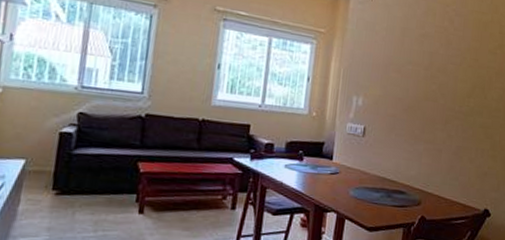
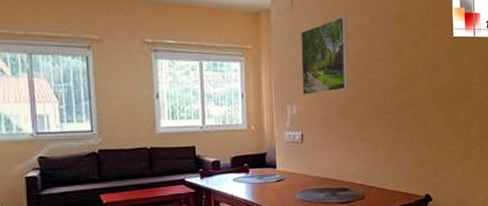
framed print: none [371,14,426,89] -> present [301,16,349,96]

